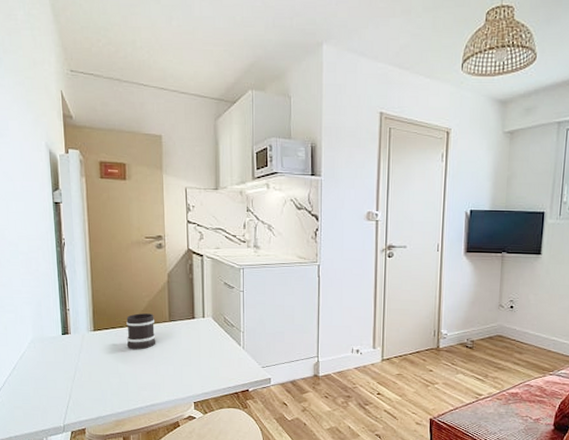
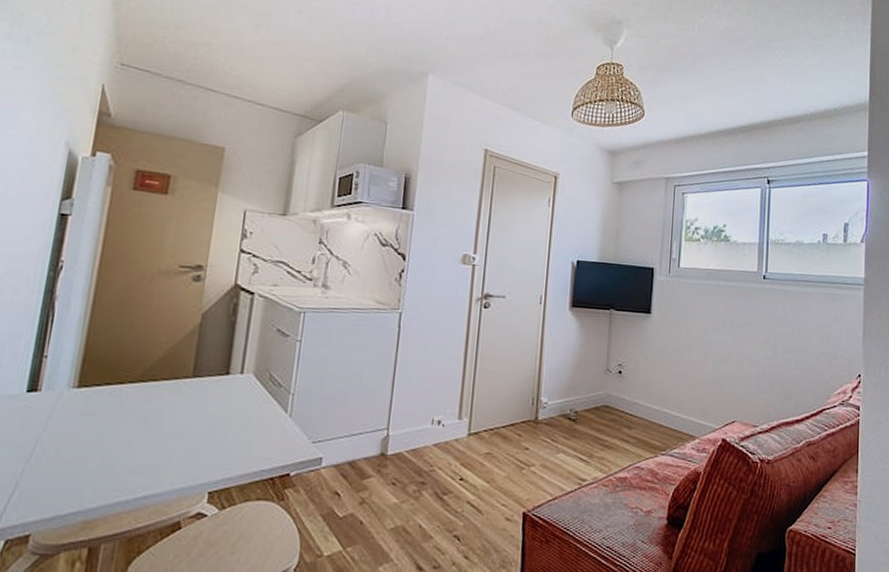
mug: present [126,313,156,350] -> none [123,365,172,416]

